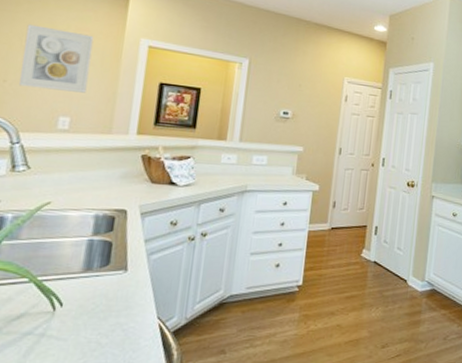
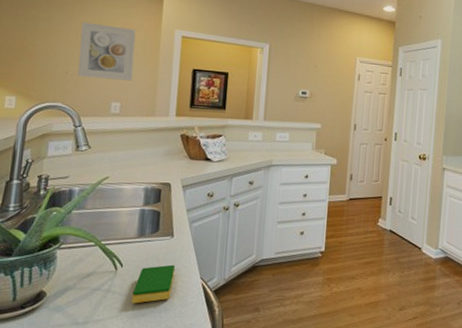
dish sponge: none [71,303,128,350] -> present [131,264,176,304]

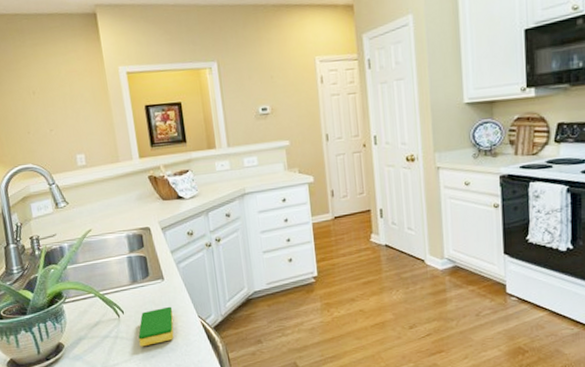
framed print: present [78,22,136,81] -> none [29,74,90,135]

